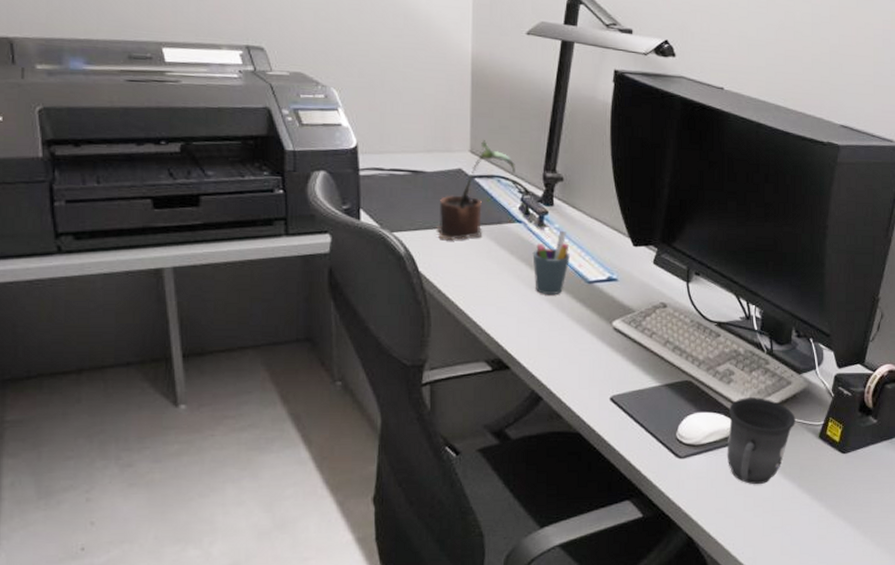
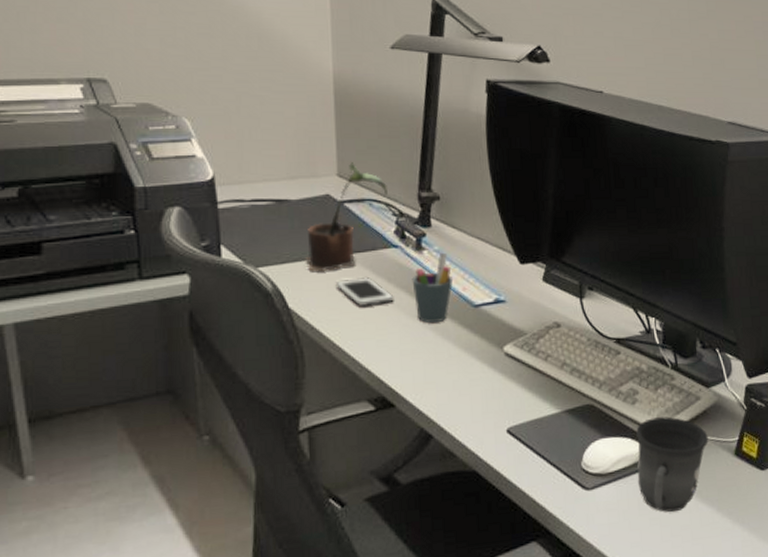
cell phone: none [462,247,515,276] -> present [335,276,394,308]

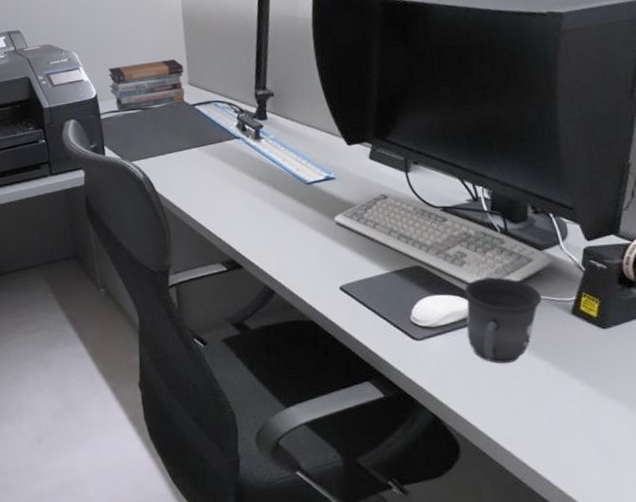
book stack: none [232,142,333,201] -> present [108,58,185,111]
potted plant: present [306,162,388,273] -> none [167,72,230,163]
cell phone: present [335,276,394,308] -> none [191,163,239,189]
pen holder: present [412,252,454,324] -> none [252,140,288,200]

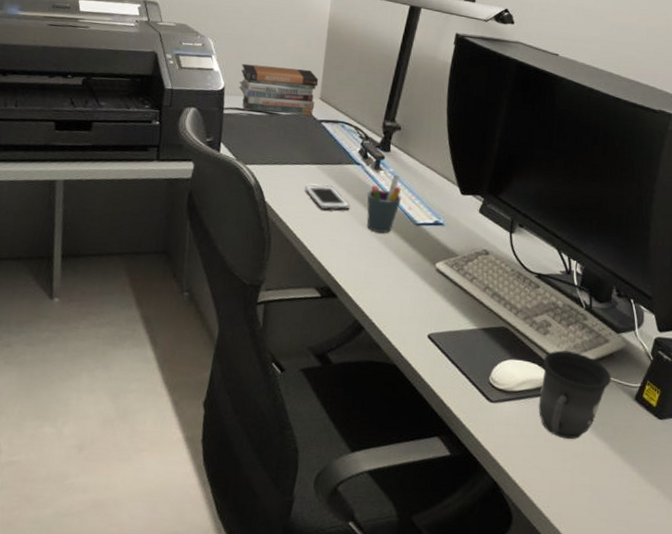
cell phone: none [191,163,239,189] -> present [304,185,350,211]
pen holder: none [252,140,288,200] -> present [367,174,402,233]

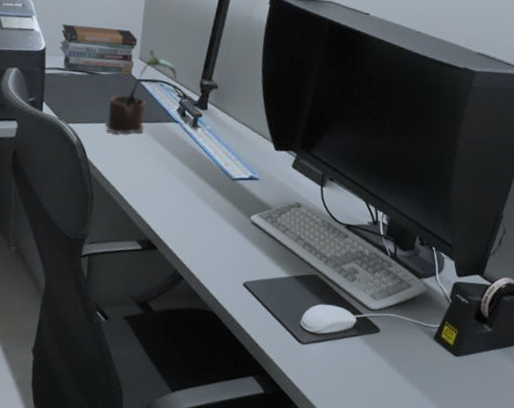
potted plant: none [284,89,359,176] -> present [105,49,177,134]
cell phone: present [304,185,350,211] -> none [125,142,169,167]
pen holder: present [367,174,402,233] -> none [185,131,219,188]
mug: present [538,350,611,440] -> none [345,295,413,377]

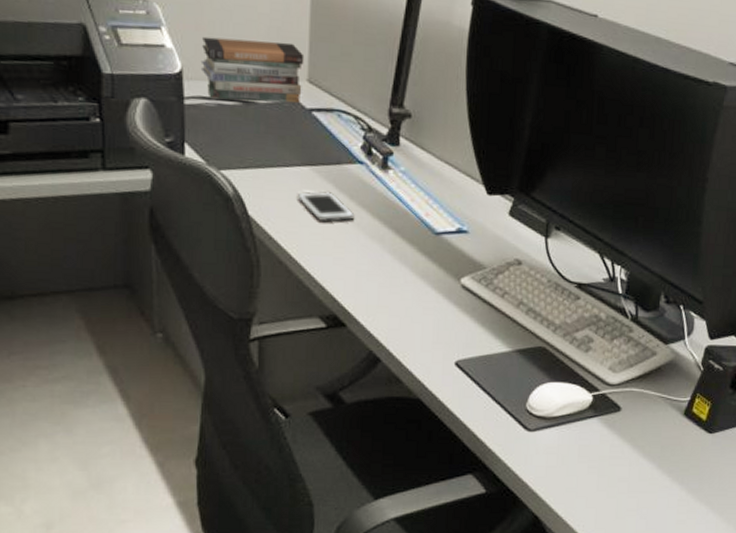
potted plant: present [105,49,177,134] -> none [269,68,358,182]
cell phone: none [125,142,169,167] -> present [297,191,355,223]

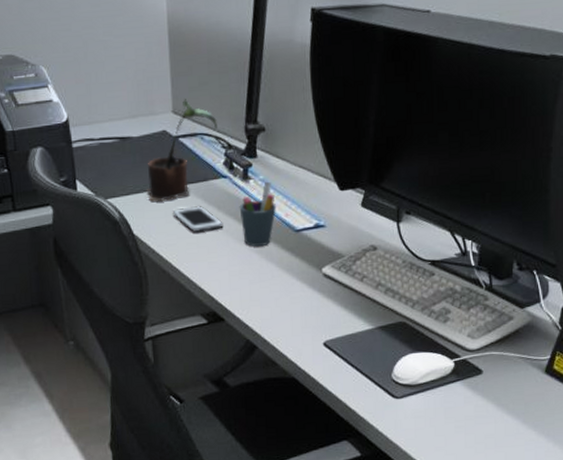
book stack: present [200,36,305,104] -> none [82,81,168,139]
potted plant: none [269,68,358,182] -> present [147,99,217,202]
pen holder: none [374,174,417,247] -> present [239,181,277,247]

